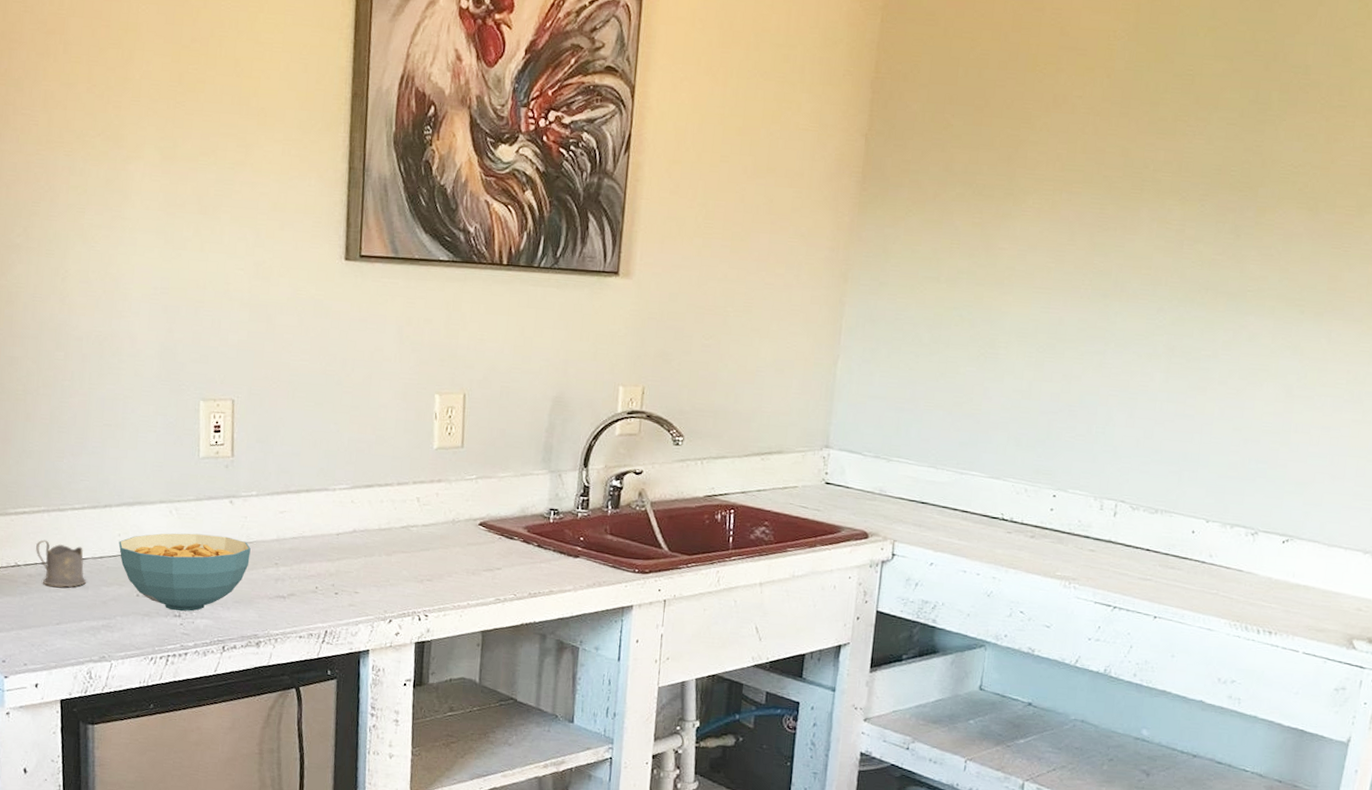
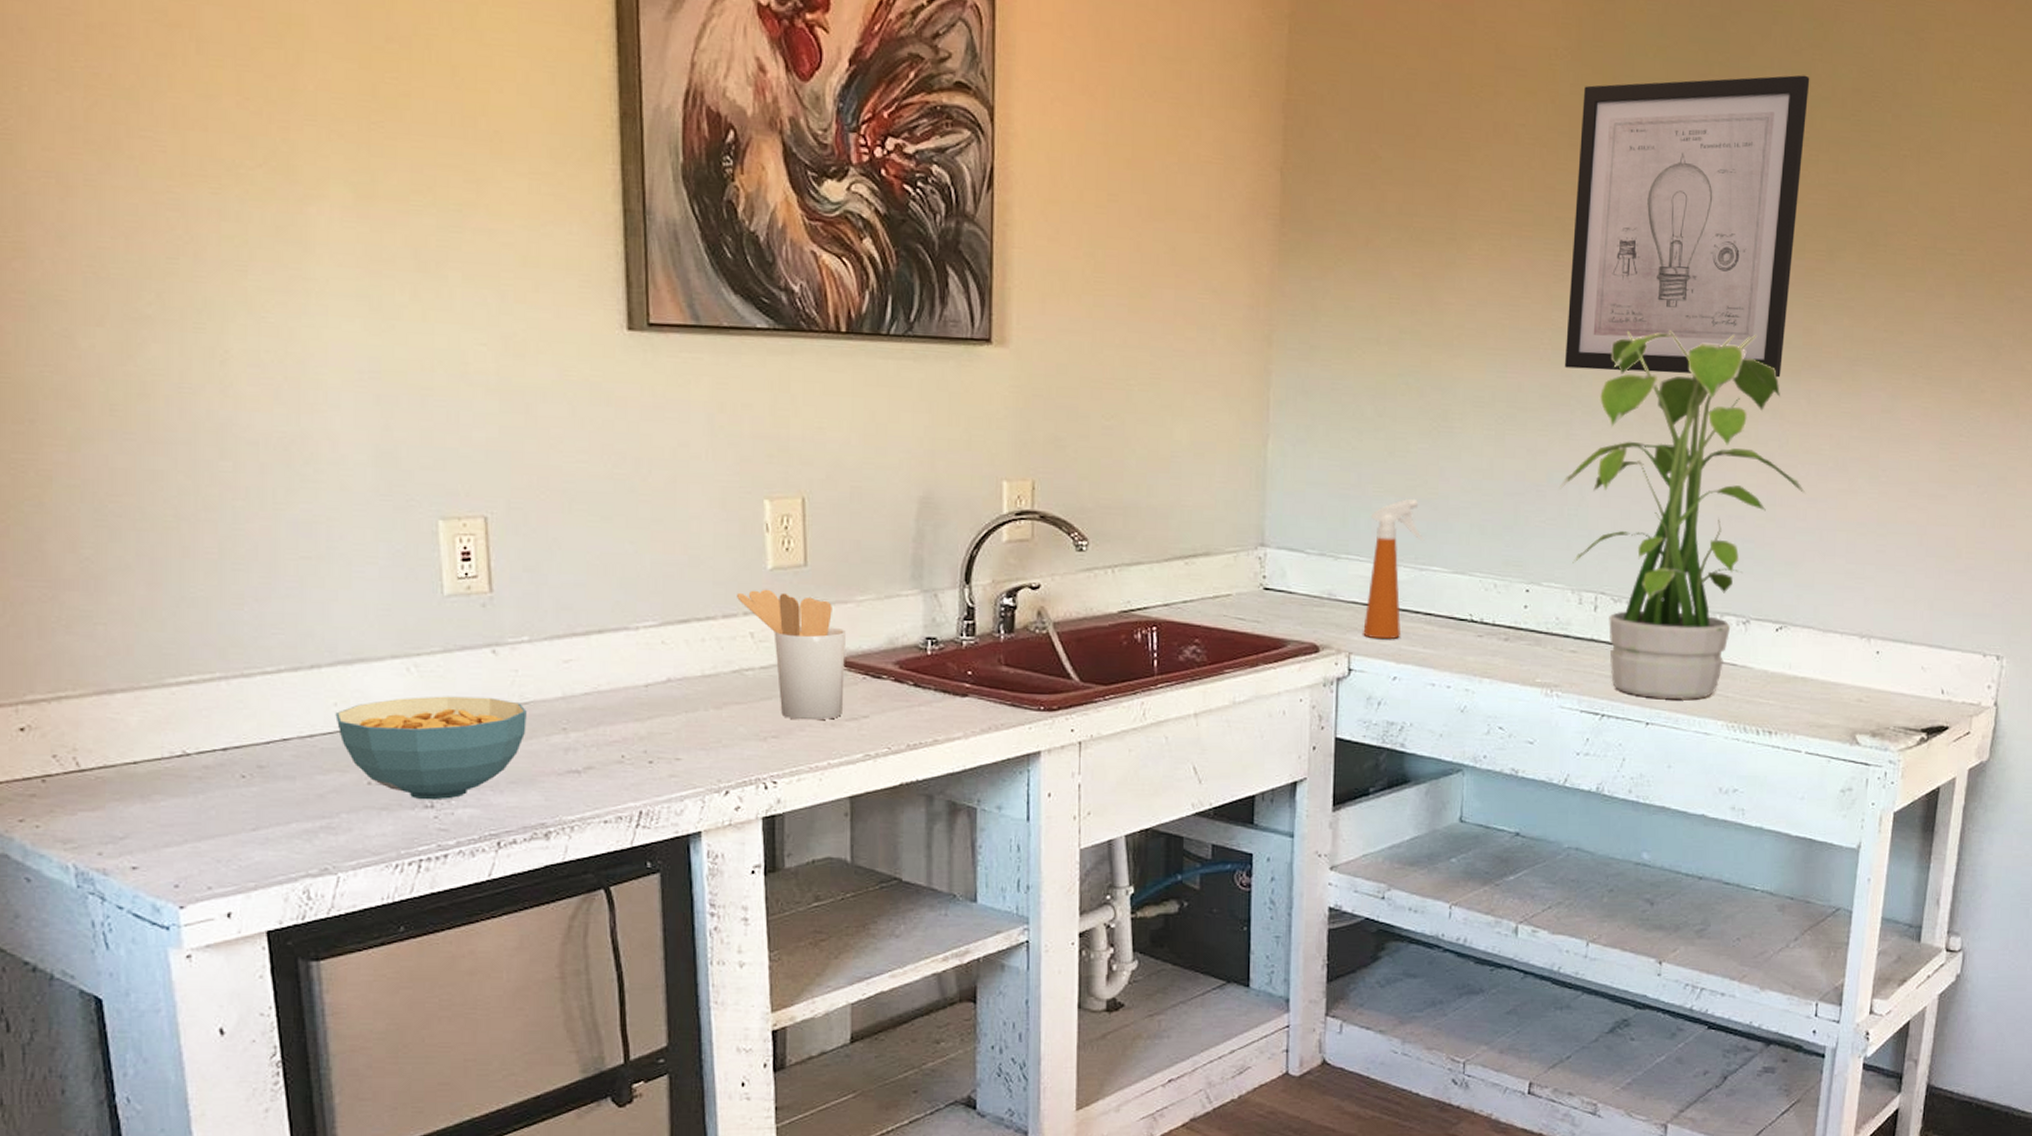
tea glass holder: present [36,539,86,587] -> none [212,717,291,780]
utensil holder: none [409,464,489,570] -> present [737,589,846,721]
spray bottle: none [907,413,967,531] -> present [1363,498,1425,640]
potted plant: none [1089,274,1321,599] -> present [1559,330,1806,699]
wall art: none [1103,50,1352,319] -> present [1565,75,1810,378]

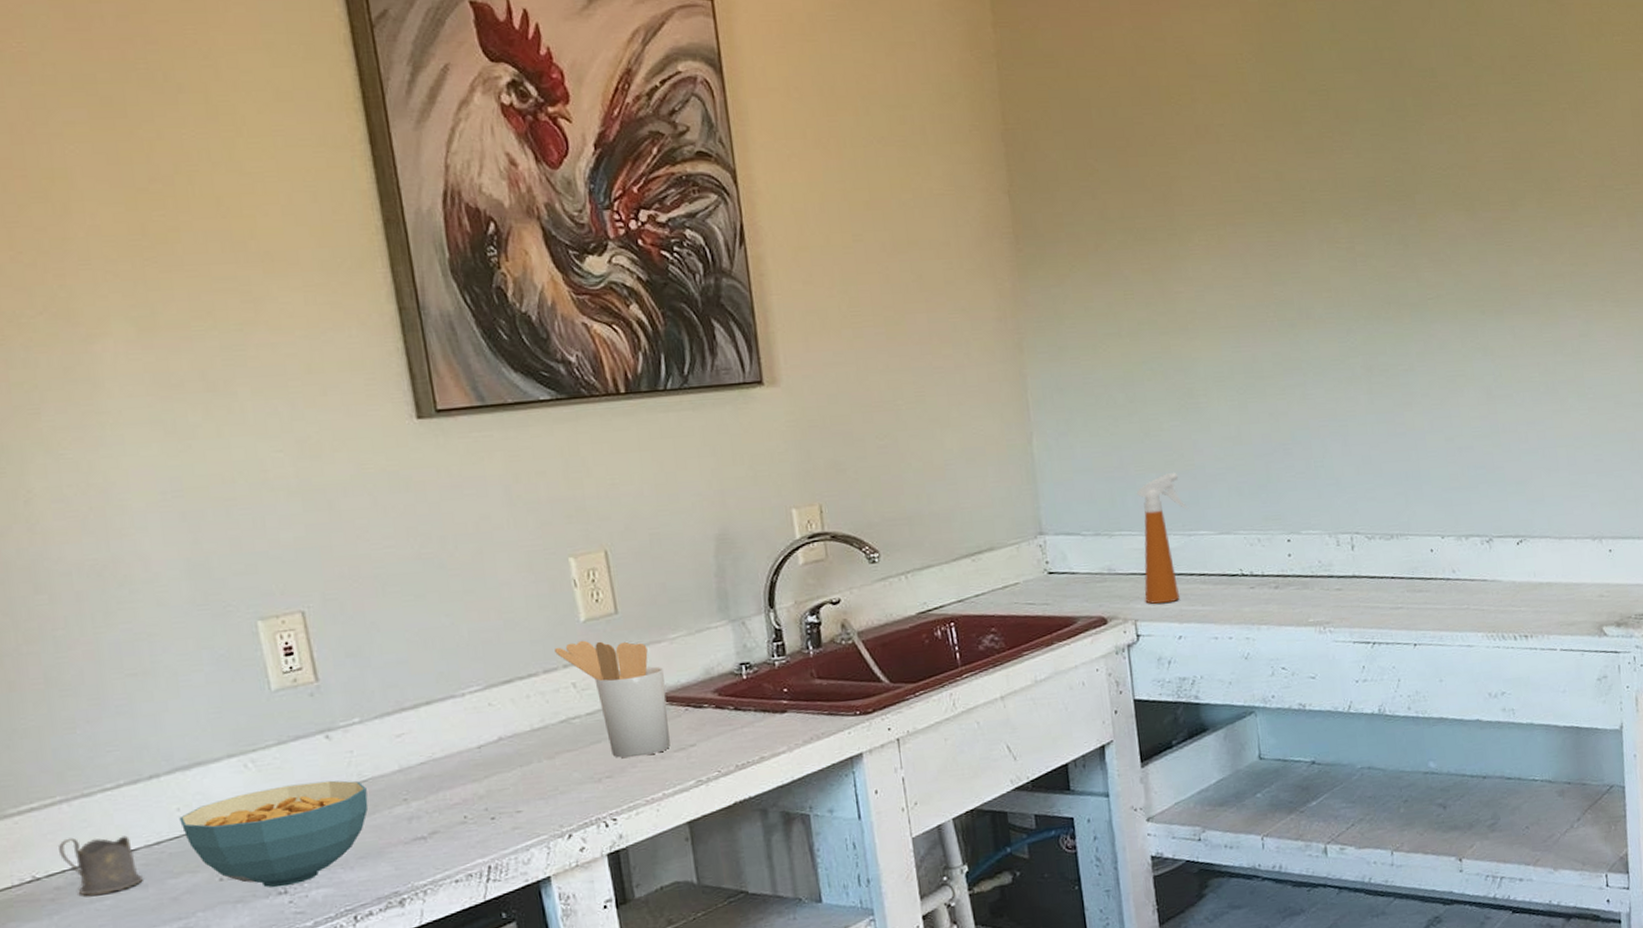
tea glass holder: none [212,717,291,780] -> present [59,835,143,896]
potted plant: present [1559,330,1806,699] -> none [1303,284,1524,621]
wall art: present [1565,75,1810,378] -> none [1271,49,1486,336]

